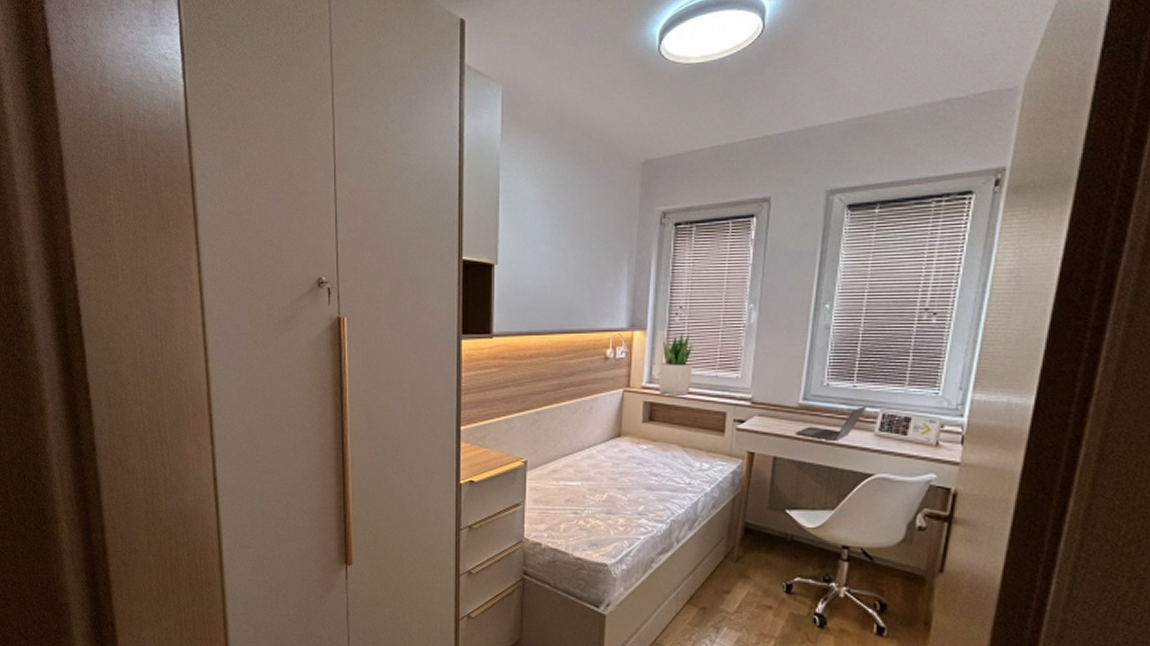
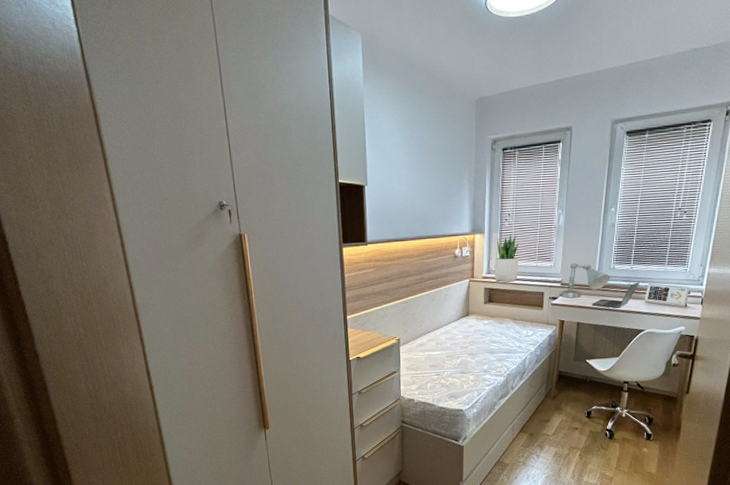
desk lamp: none [748,376,822,423] -> present [559,263,610,298]

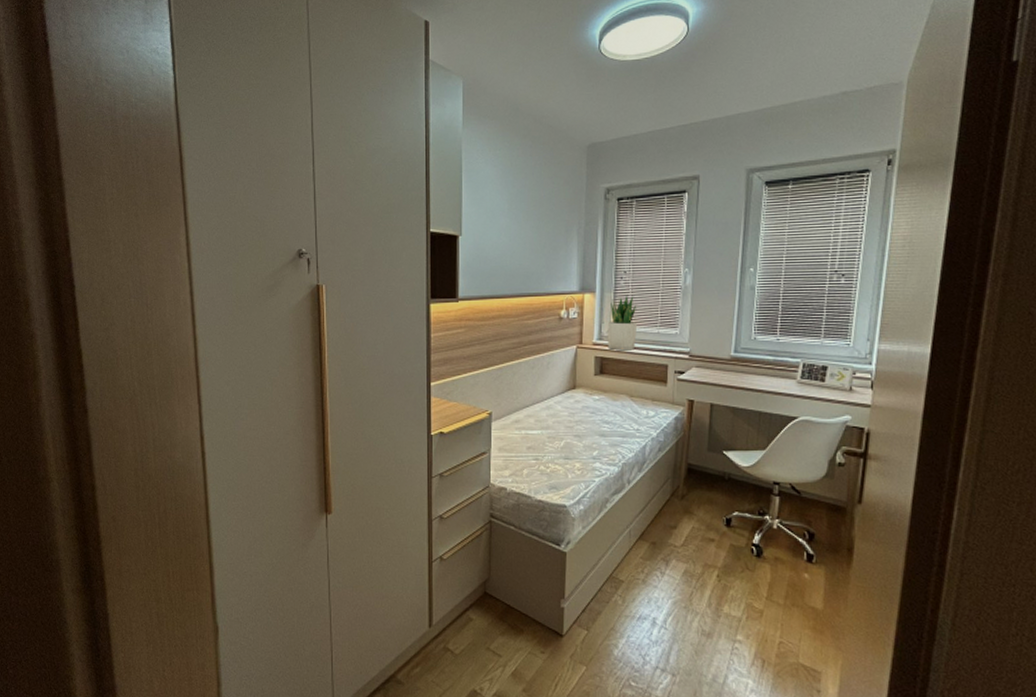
desk lamp: present [559,263,610,298] -> none [687,331,751,373]
laptop: present [592,281,641,308] -> none [728,356,790,388]

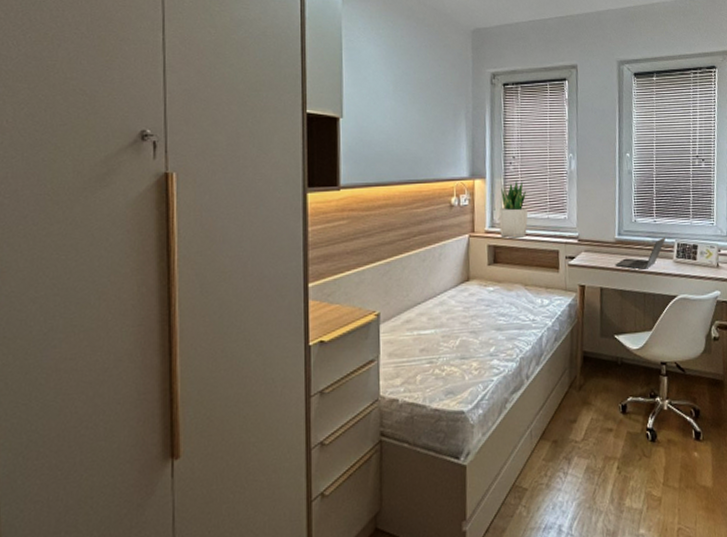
laptop: none [728,356,790,388] -> present [615,236,667,270]

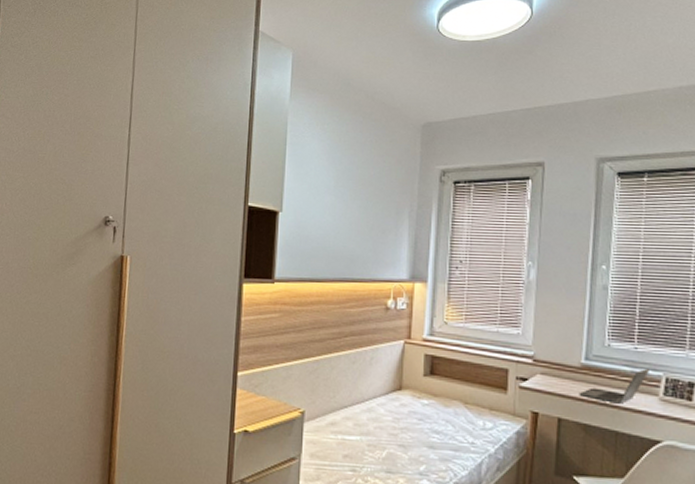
planter: present [498,181,528,238] -> none [439,288,474,350]

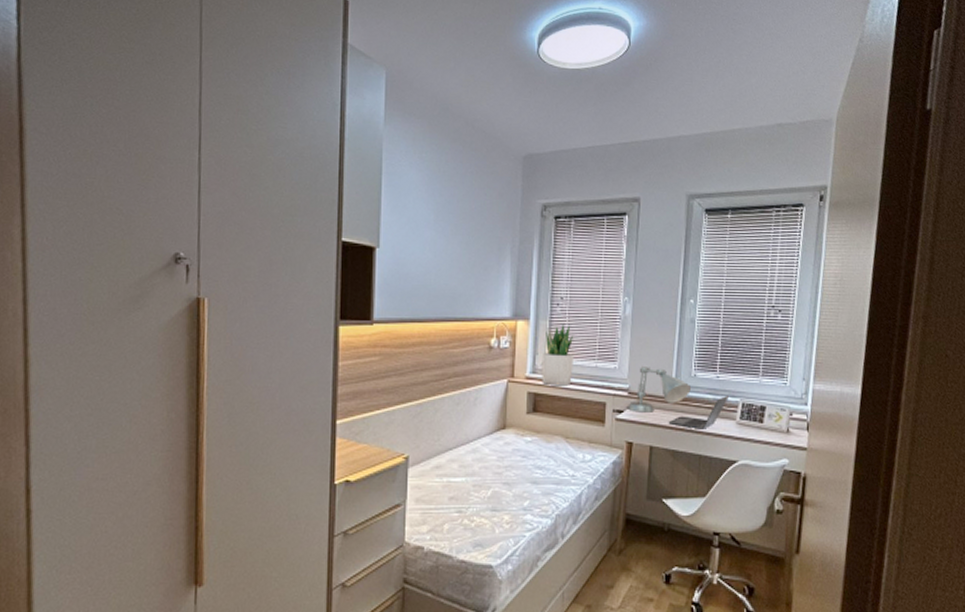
planter: none [439,288,474,350] -> present [541,325,574,386]
desk lamp: none [531,334,604,382] -> present [626,367,691,413]

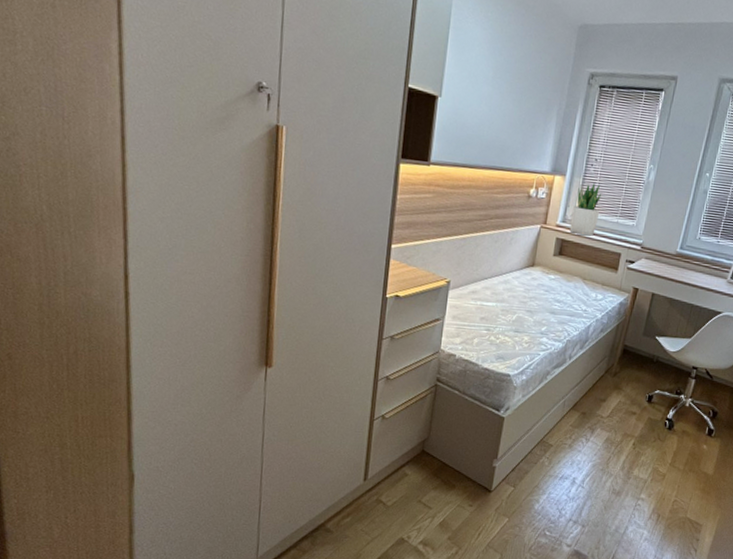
desk lamp: present [626,367,691,413] -> none [637,226,694,266]
laptop: present [668,394,730,429] -> none [670,257,726,284]

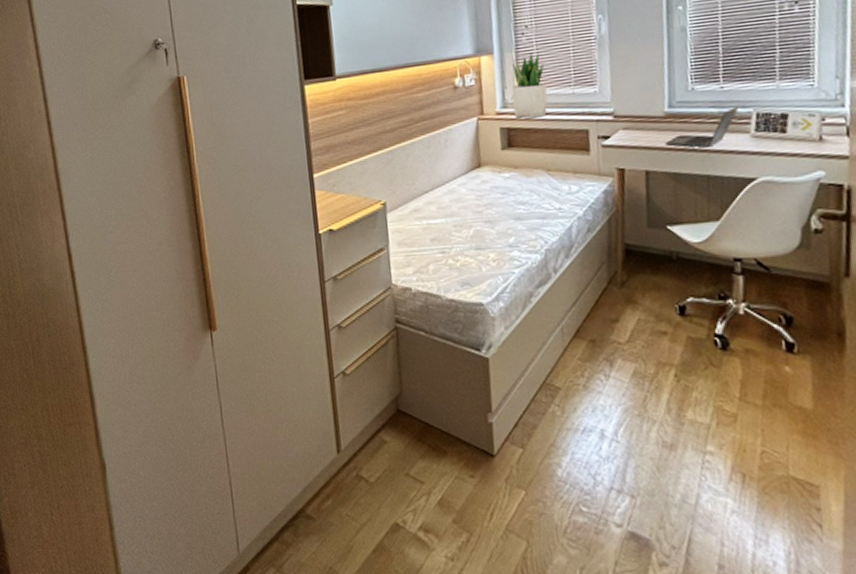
laptop: none [670,257,726,284] -> present [665,105,740,148]

